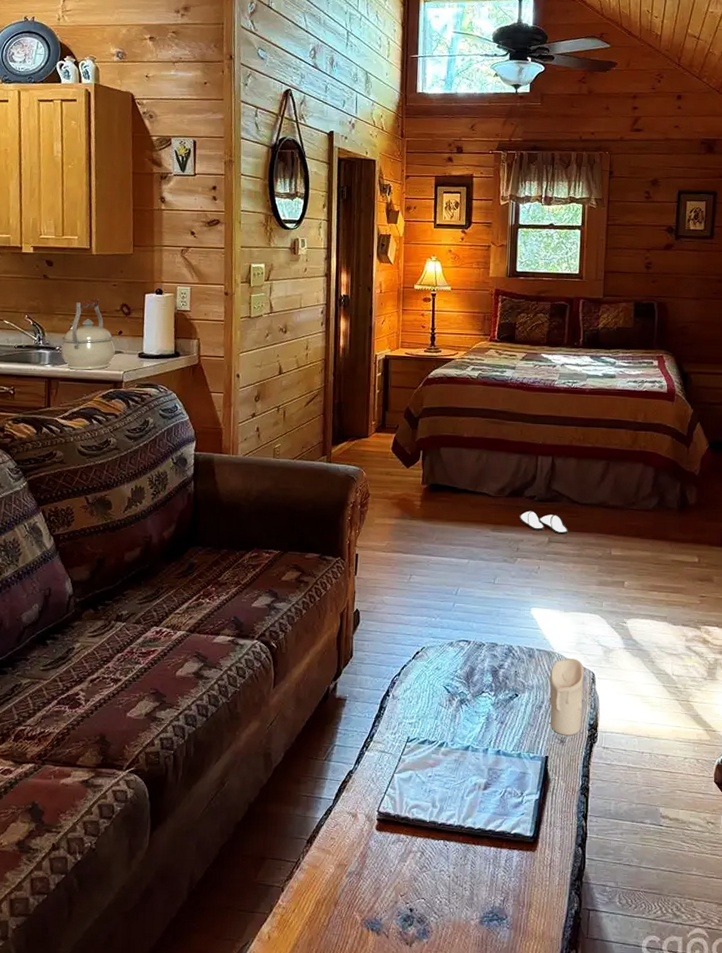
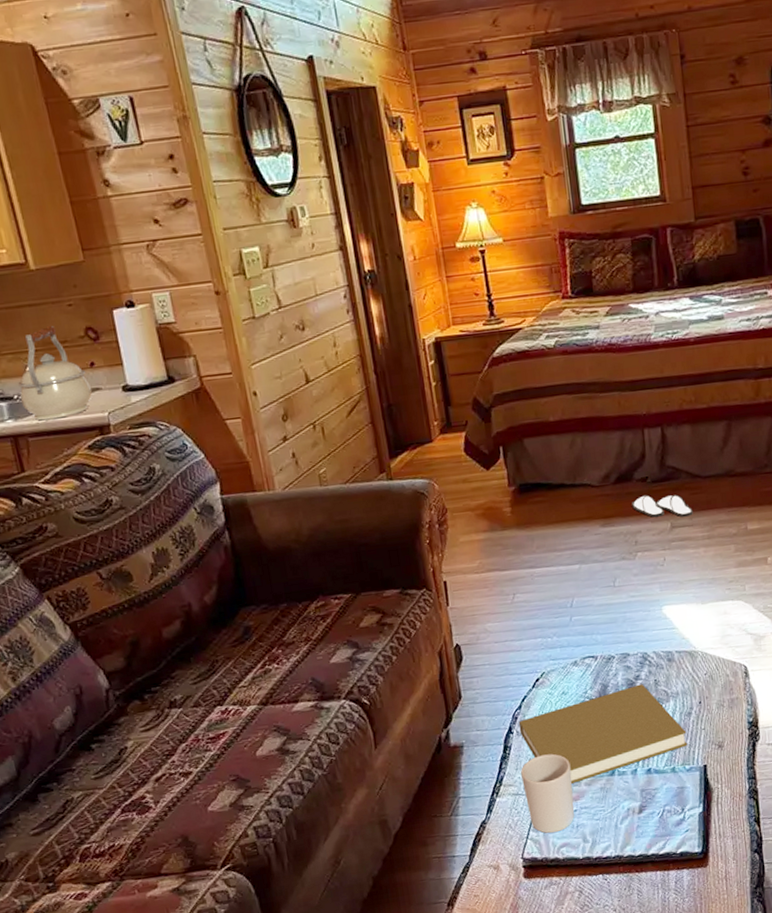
mug: none [389,720,433,794] -> present [521,753,575,834]
book: none [395,673,535,751] -> present [518,684,688,784]
candle: present [549,658,584,736] -> none [695,654,740,740]

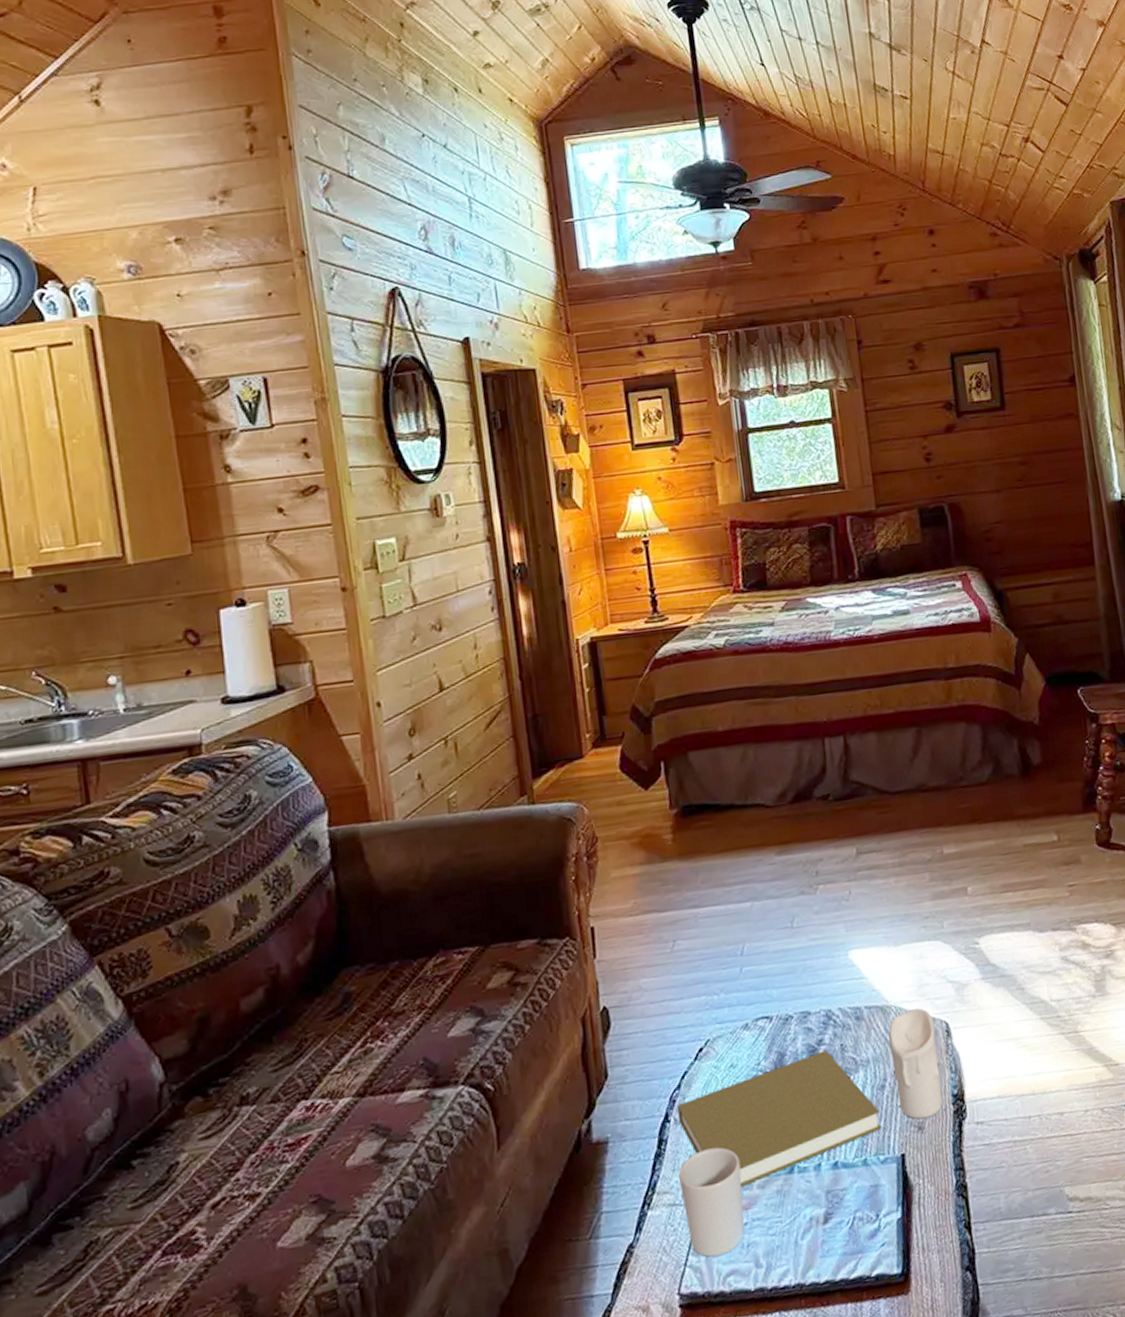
kettle: present [18,326,93,421] -> none [96,629,185,741]
slippers: present [632,495,693,518] -> none [811,814,882,842]
candle: none [695,654,740,740] -> present [888,1008,943,1120]

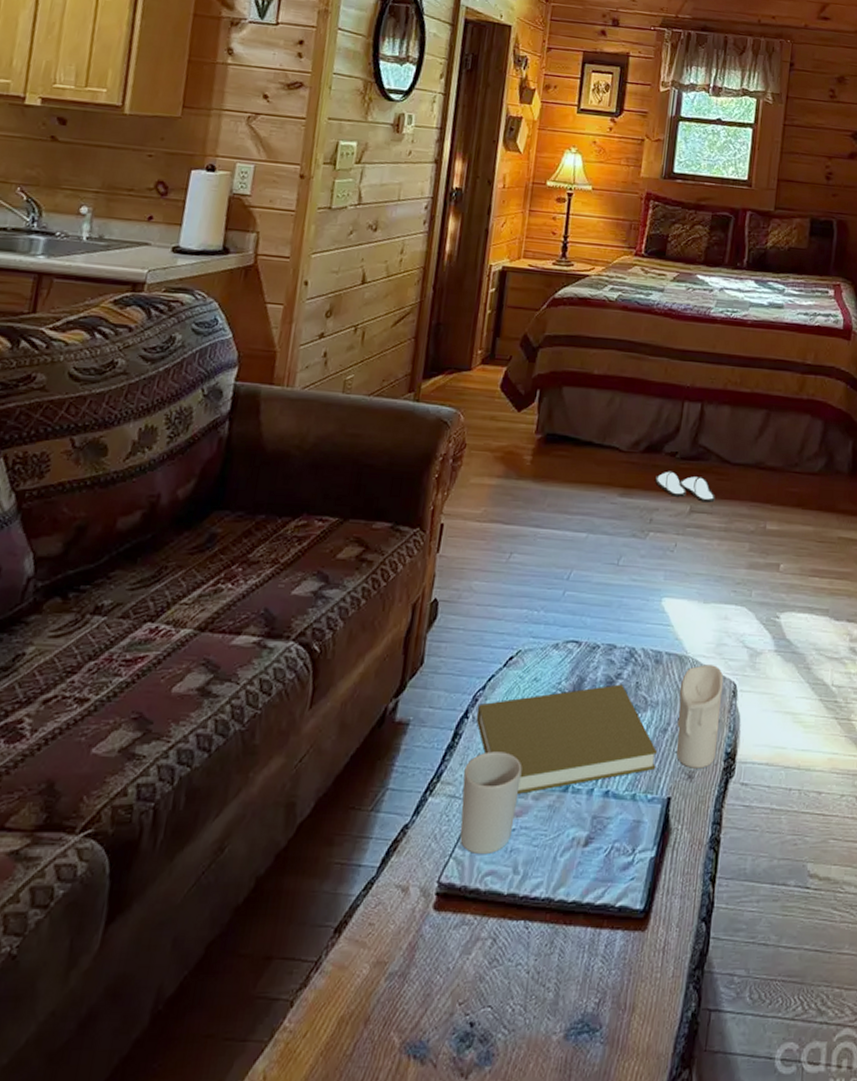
slippers: none [811,814,882,842] -> present [655,471,715,503]

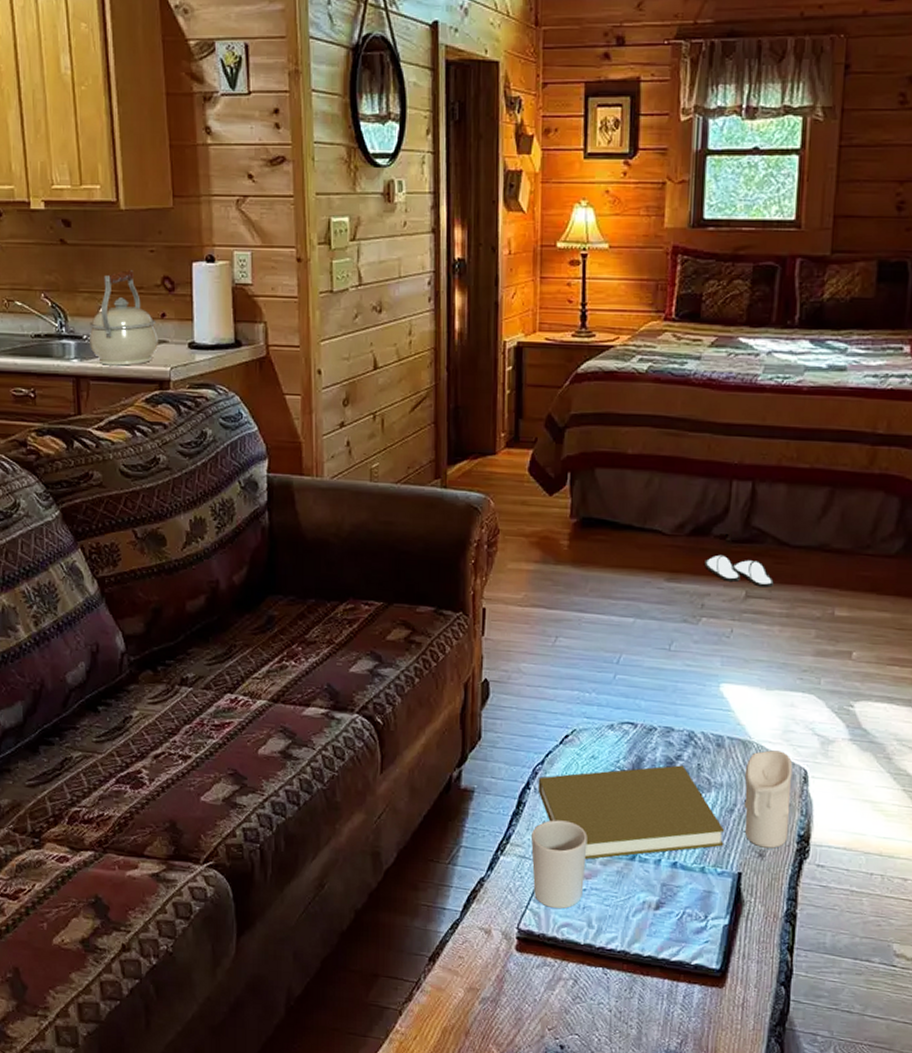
kettle: none [61,171,142,266] -> present [89,270,159,366]

